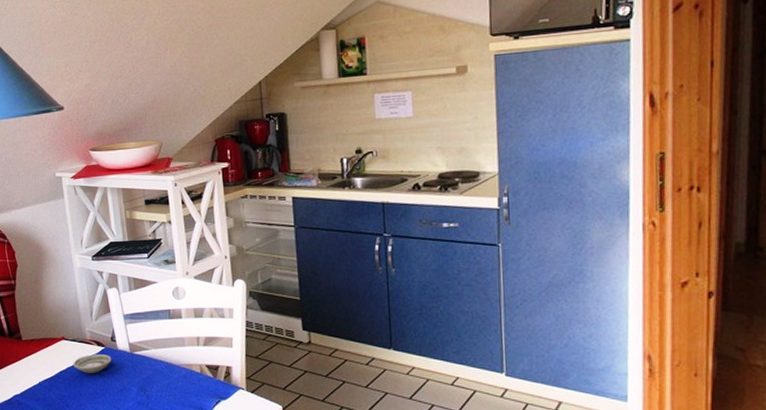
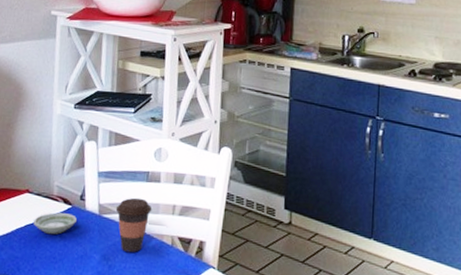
coffee cup: none [144,334,178,383] -> present [115,197,152,253]

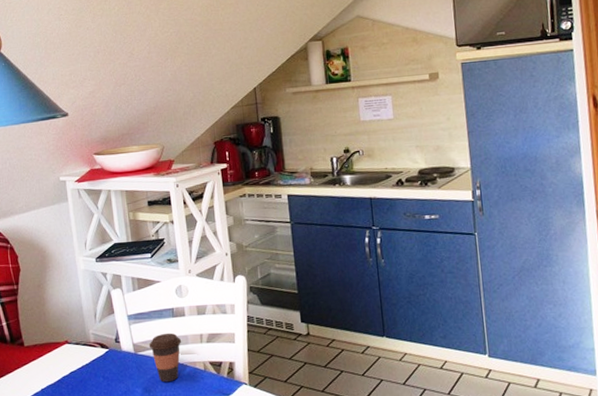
saucer: present [32,212,78,235] -> none [76,356,116,378]

